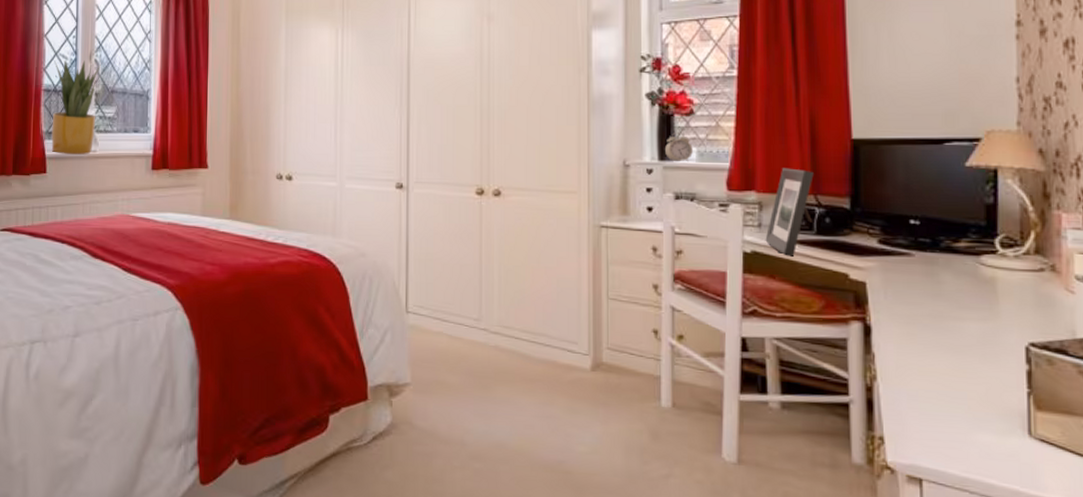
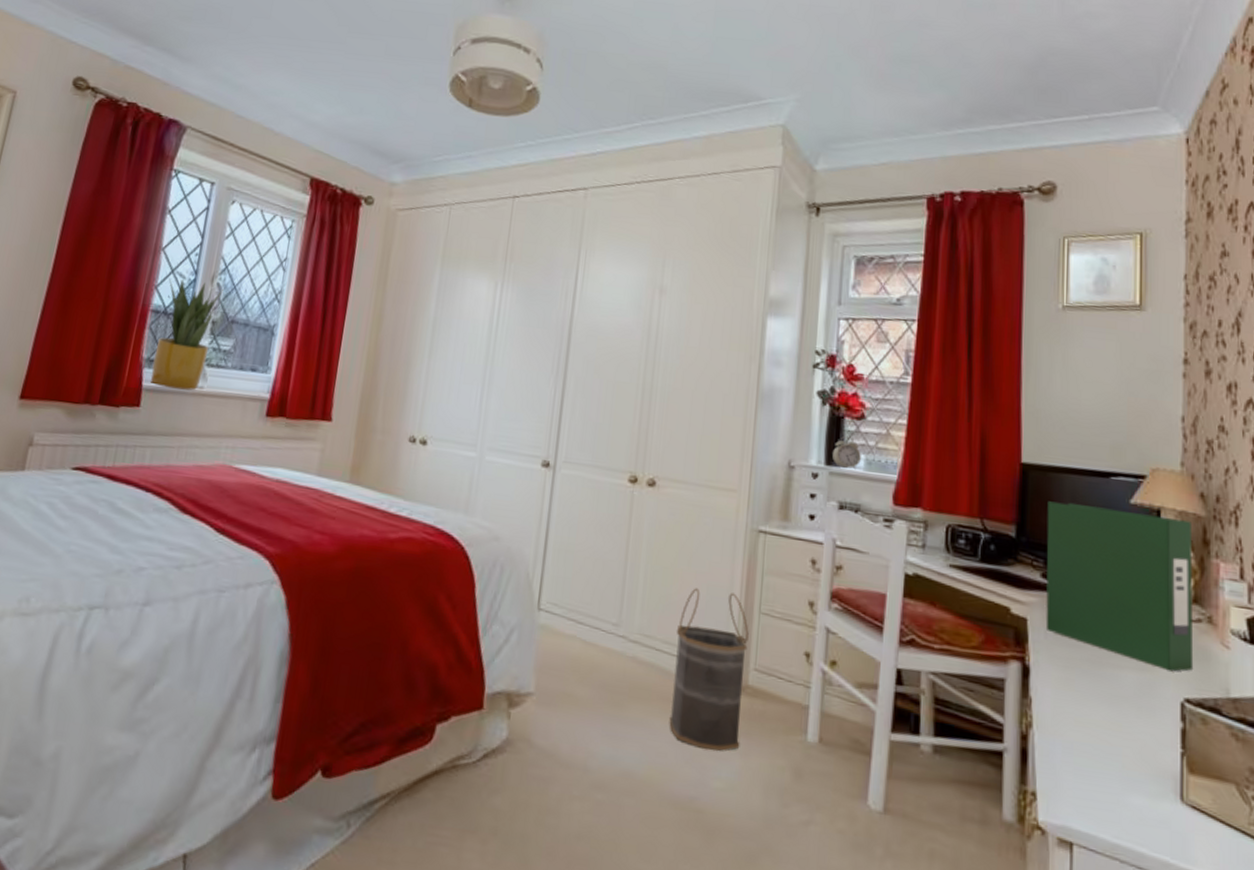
basket: none [533,282,600,420] -> present [669,588,749,751]
picture frame: present [765,168,814,258] -> none [928,486,981,585]
binder: none [881,171,1038,319] -> present [1045,501,1194,672]

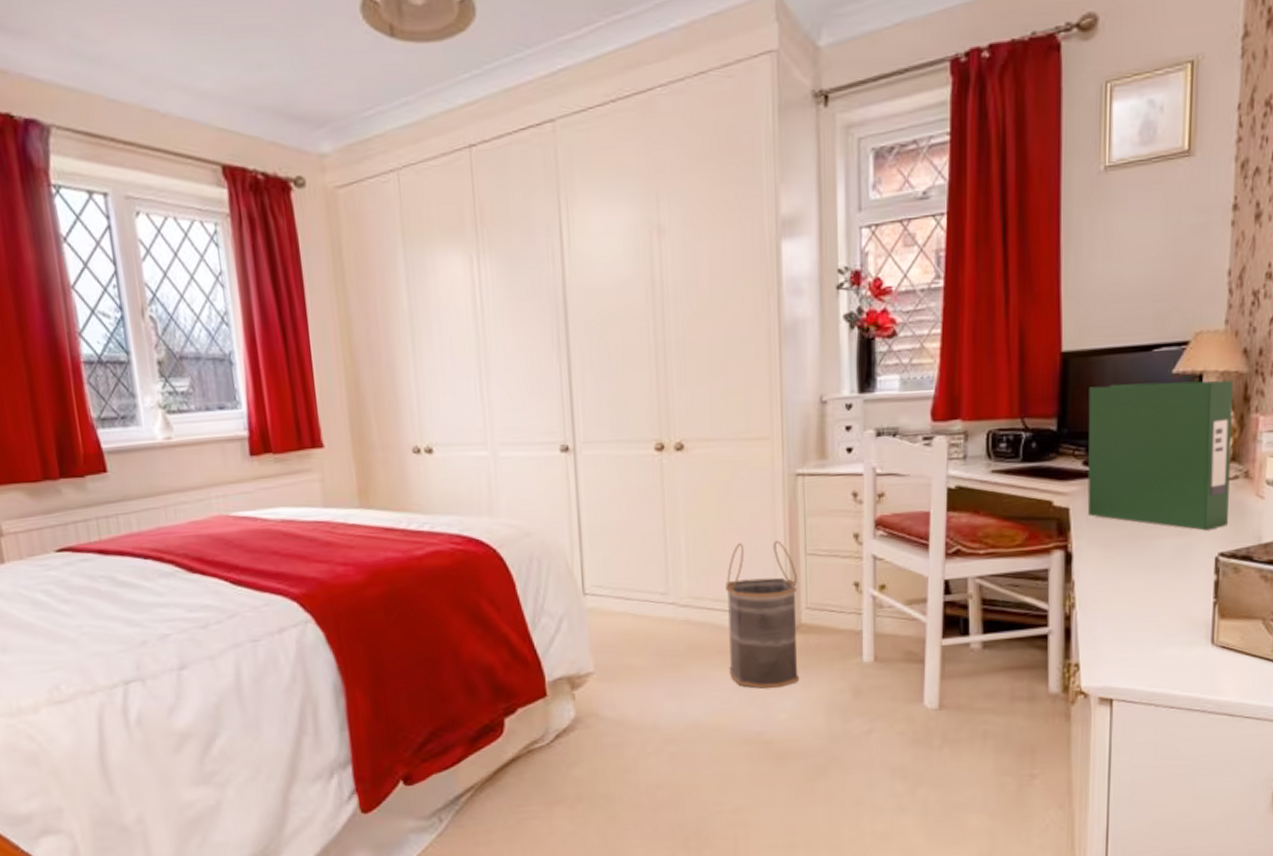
planter: present [150,278,223,391] -> none [91,318,166,446]
alarm clock: present [831,436,861,470] -> none [864,359,895,394]

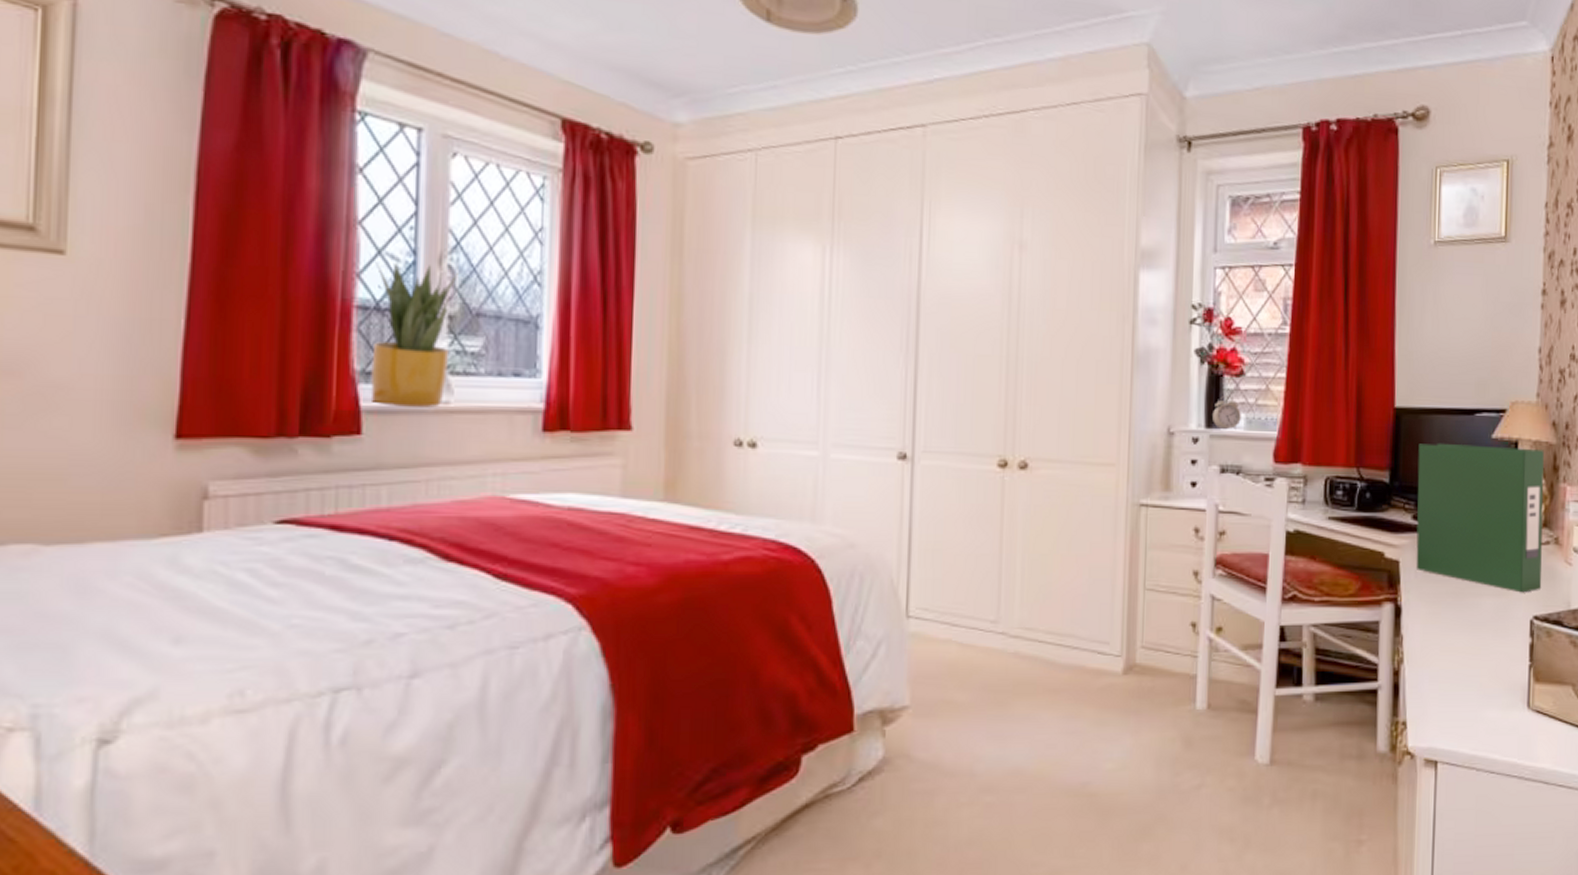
planter: none [91,318,166,446] -> present [370,262,458,408]
basket: present [726,540,800,689] -> none [1057,572,1134,733]
alarm clock: none [864,359,895,394] -> present [1211,396,1241,431]

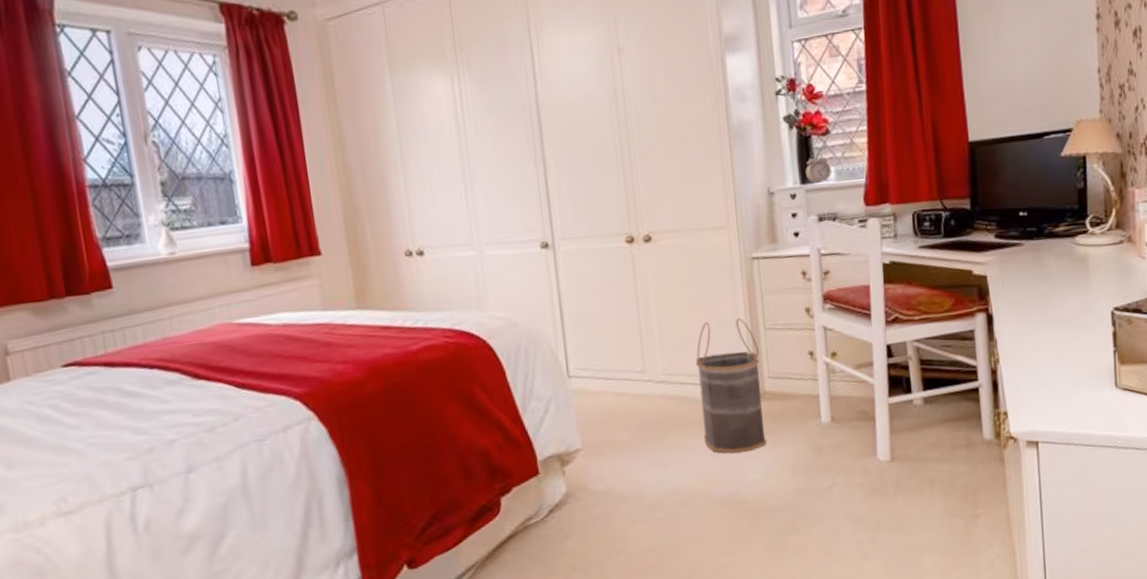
planter: present [370,262,458,408] -> none [95,143,170,263]
basket: none [1057,572,1134,733] -> present [696,318,767,454]
binder: present [1415,443,1544,593] -> none [994,160,1119,289]

